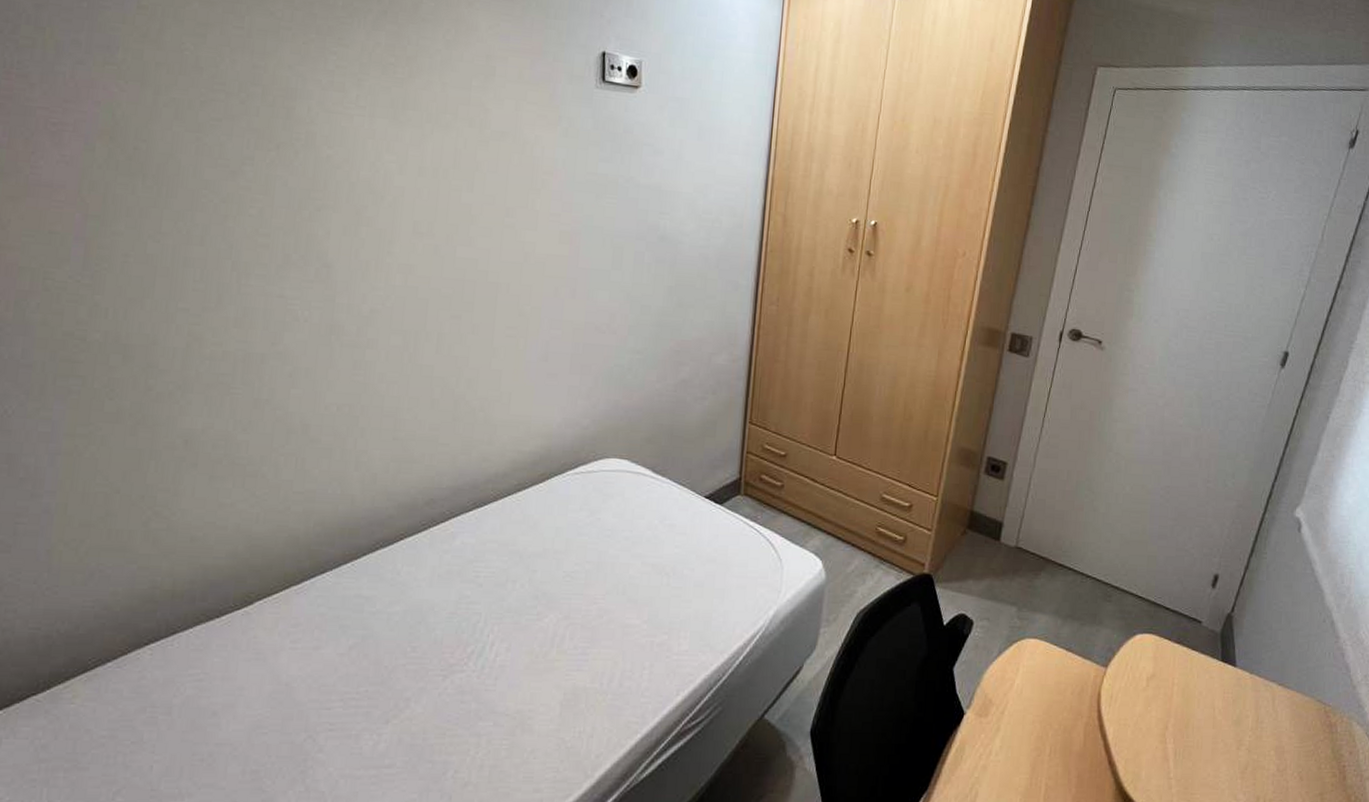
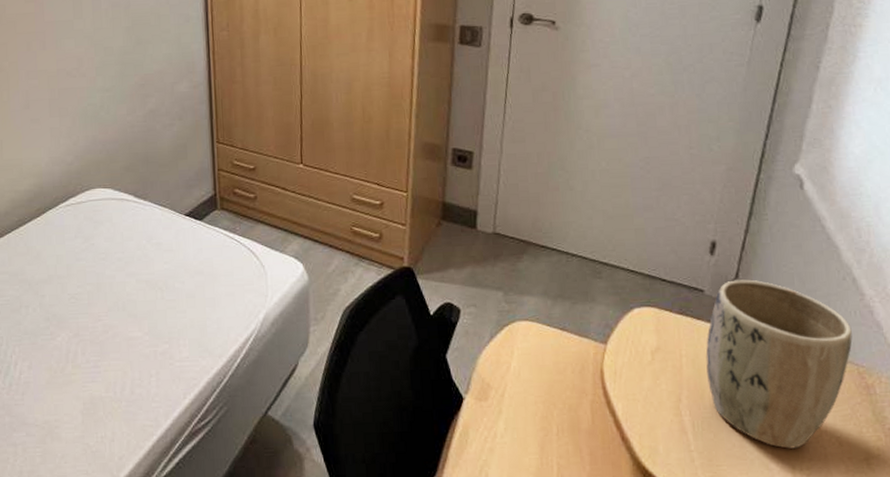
plant pot: none [1193,614,1324,781] -> present [705,279,853,449]

